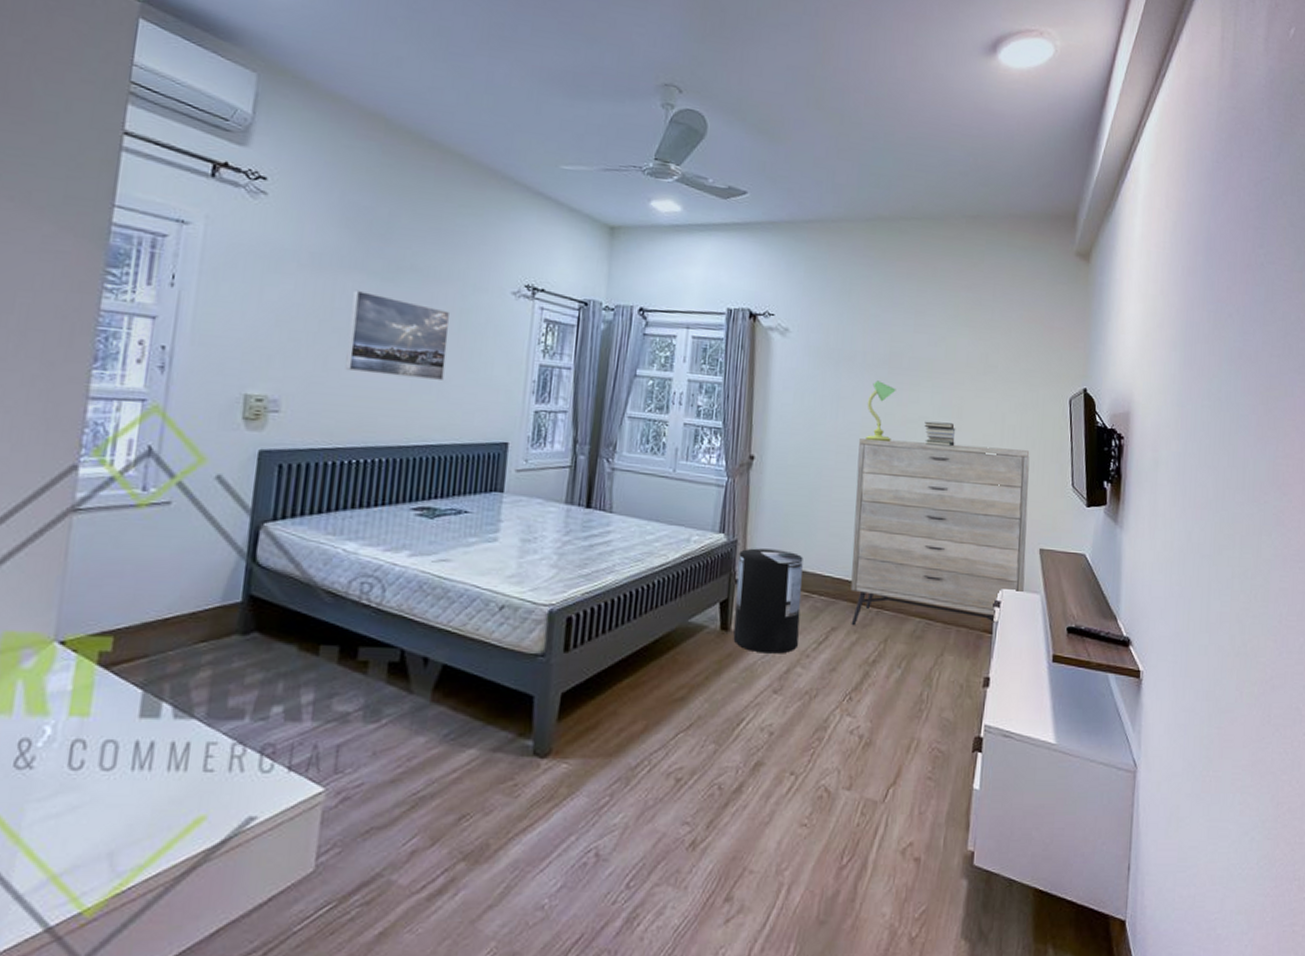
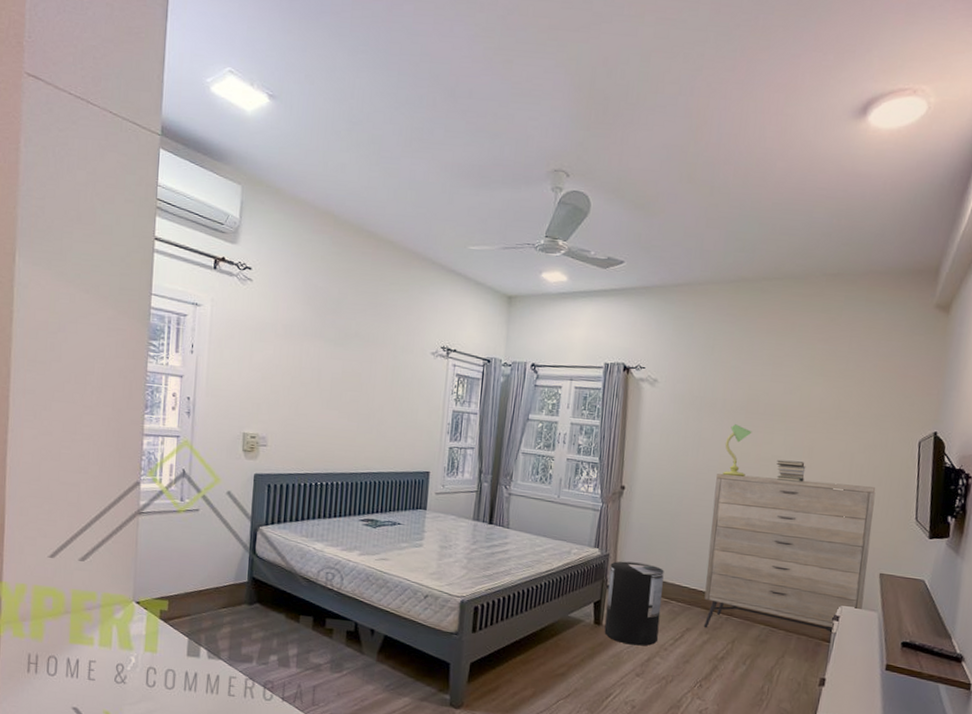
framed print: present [345,289,451,381] -> none [311,353,386,424]

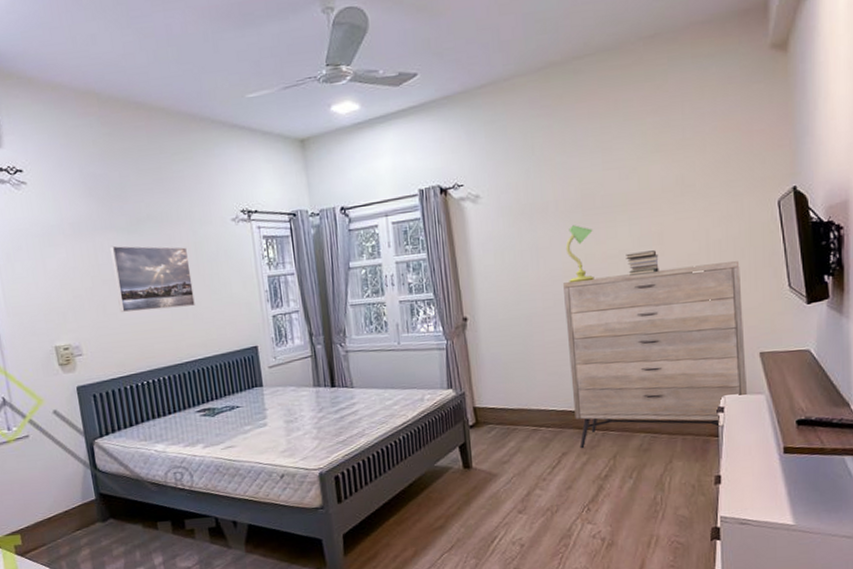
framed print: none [311,353,386,424] -> present [109,245,195,313]
trash can: present [604,561,664,646] -> none [468,394,534,483]

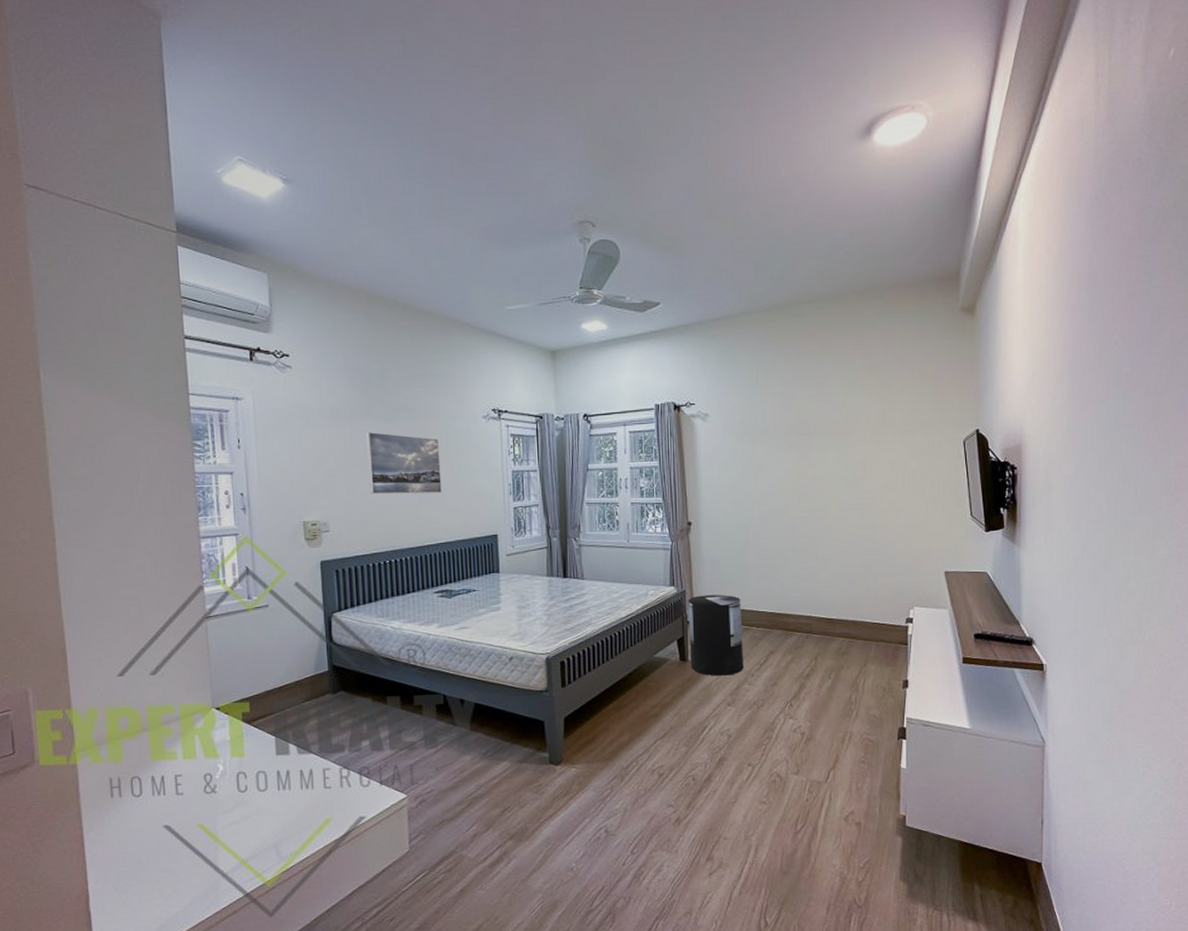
trash can: none [468,394,534,483] -> present [688,594,743,676]
dresser: present [563,261,747,449] -> none [778,490,933,649]
table lamp: present [565,225,594,283] -> none [781,447,806,498]
book stack: present [626,250,659,276] -> none [833,475,862,496]

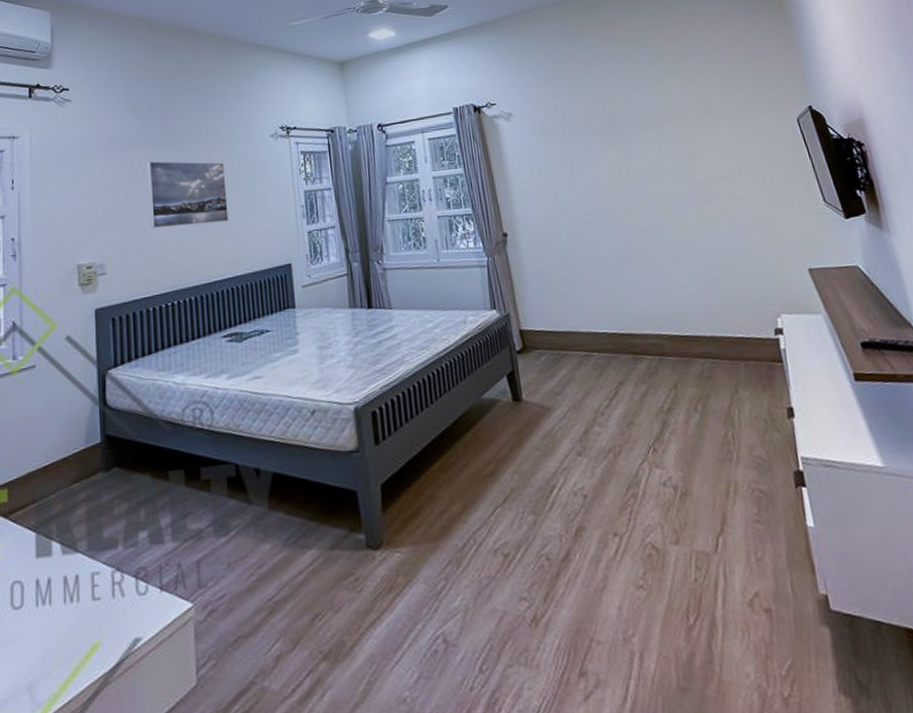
trash can: present [688,594,743,676] -> none [514,315,590,418]

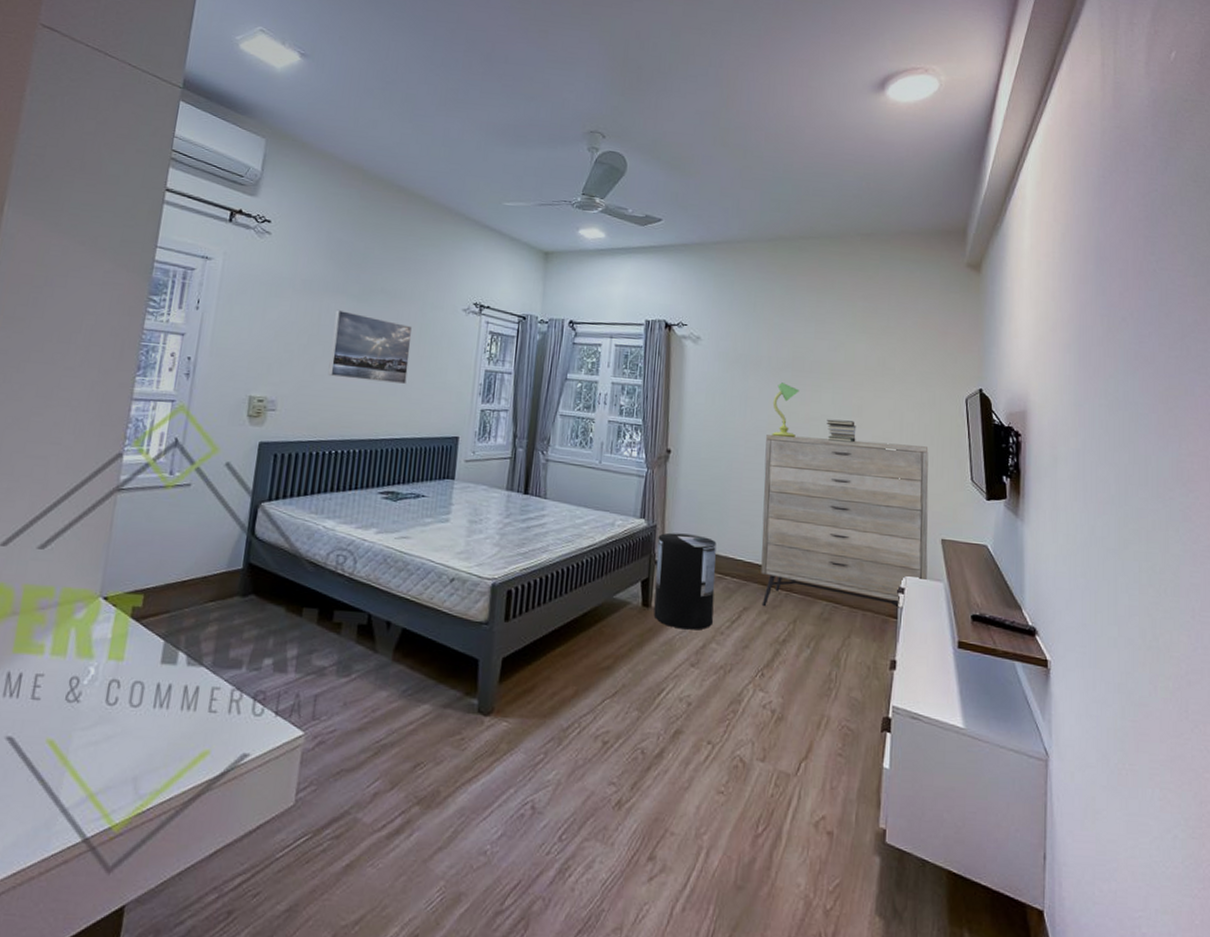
trash can: none [514,315,590,418] -> present [653,532,717,630]
table lamp: none [599,141,631,198] -> present [772,382,800,438]
dresser: none [601,176,804,377] -> present [761,435,929,608]
book stack: none [659,166,694,191] -> present [827,419,857,443]

